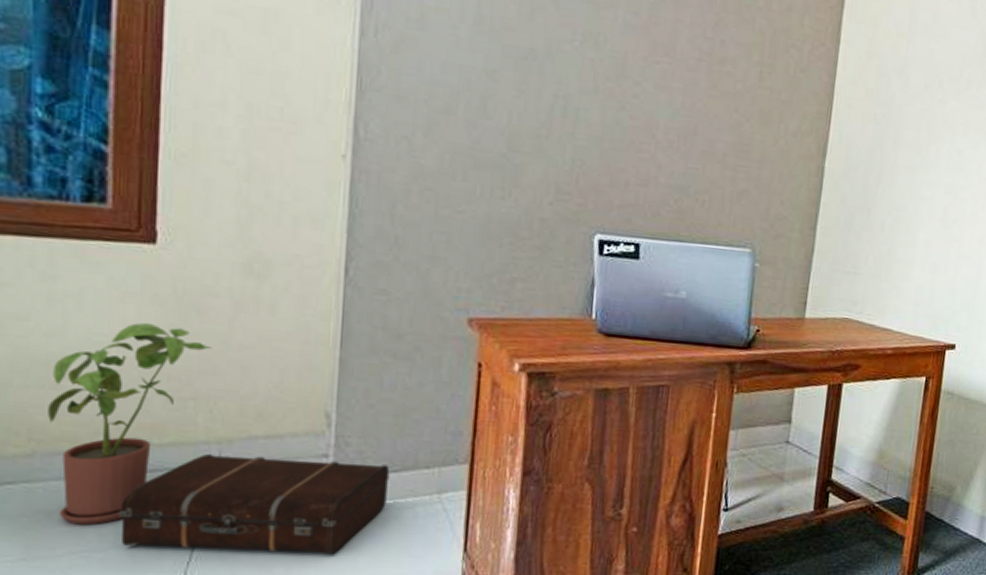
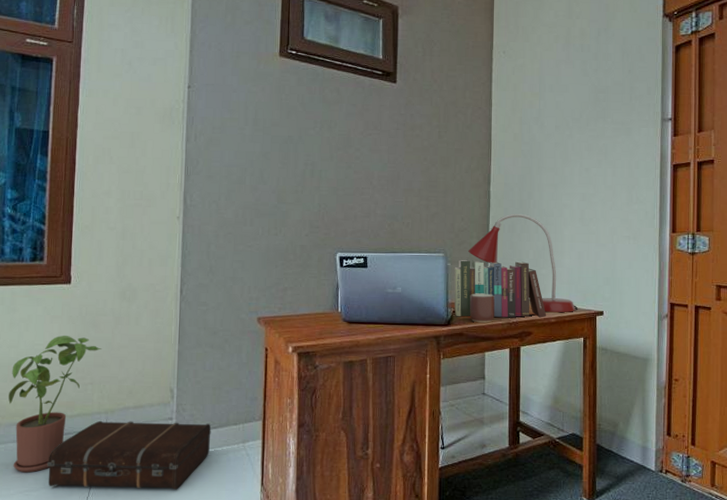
books: none [758,259,882,348] -> present [454,259,547,318]
mug: none [779,307,816,349] -> present [469,293,495,323]
desk lamp: none [785,202,924,343] -> present [468,213,578,313]

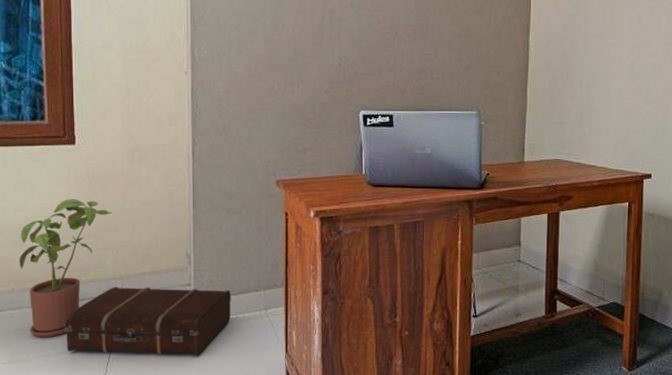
books: present [454,259,547,318] -> none [488,117,589,181]
desk lamp: present [468,213,578,313] -> none [504,66,624,176]
mug: present [469,293,495,323] -> none [504,154,532,187]

